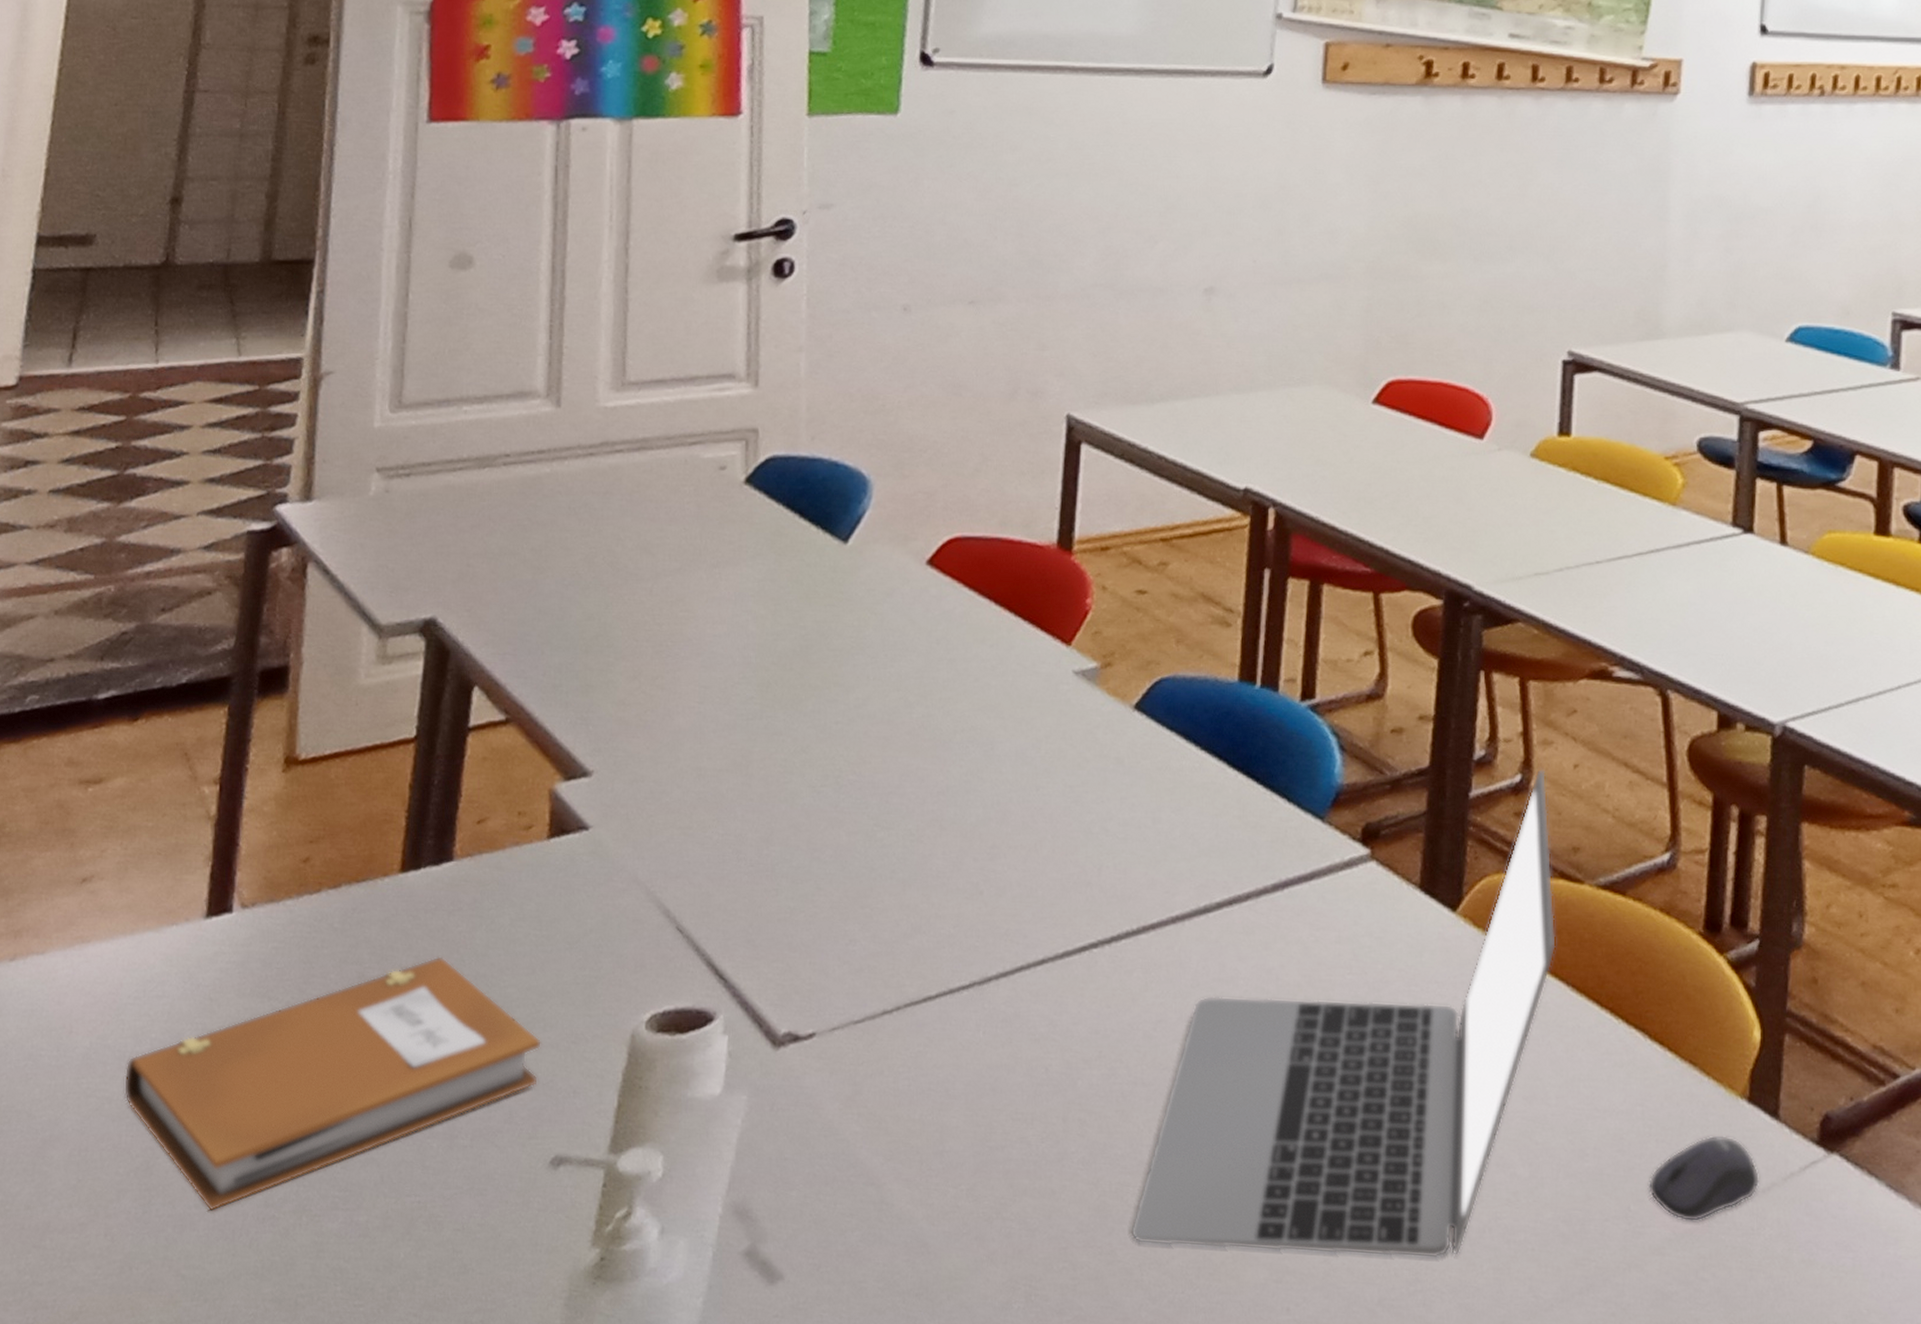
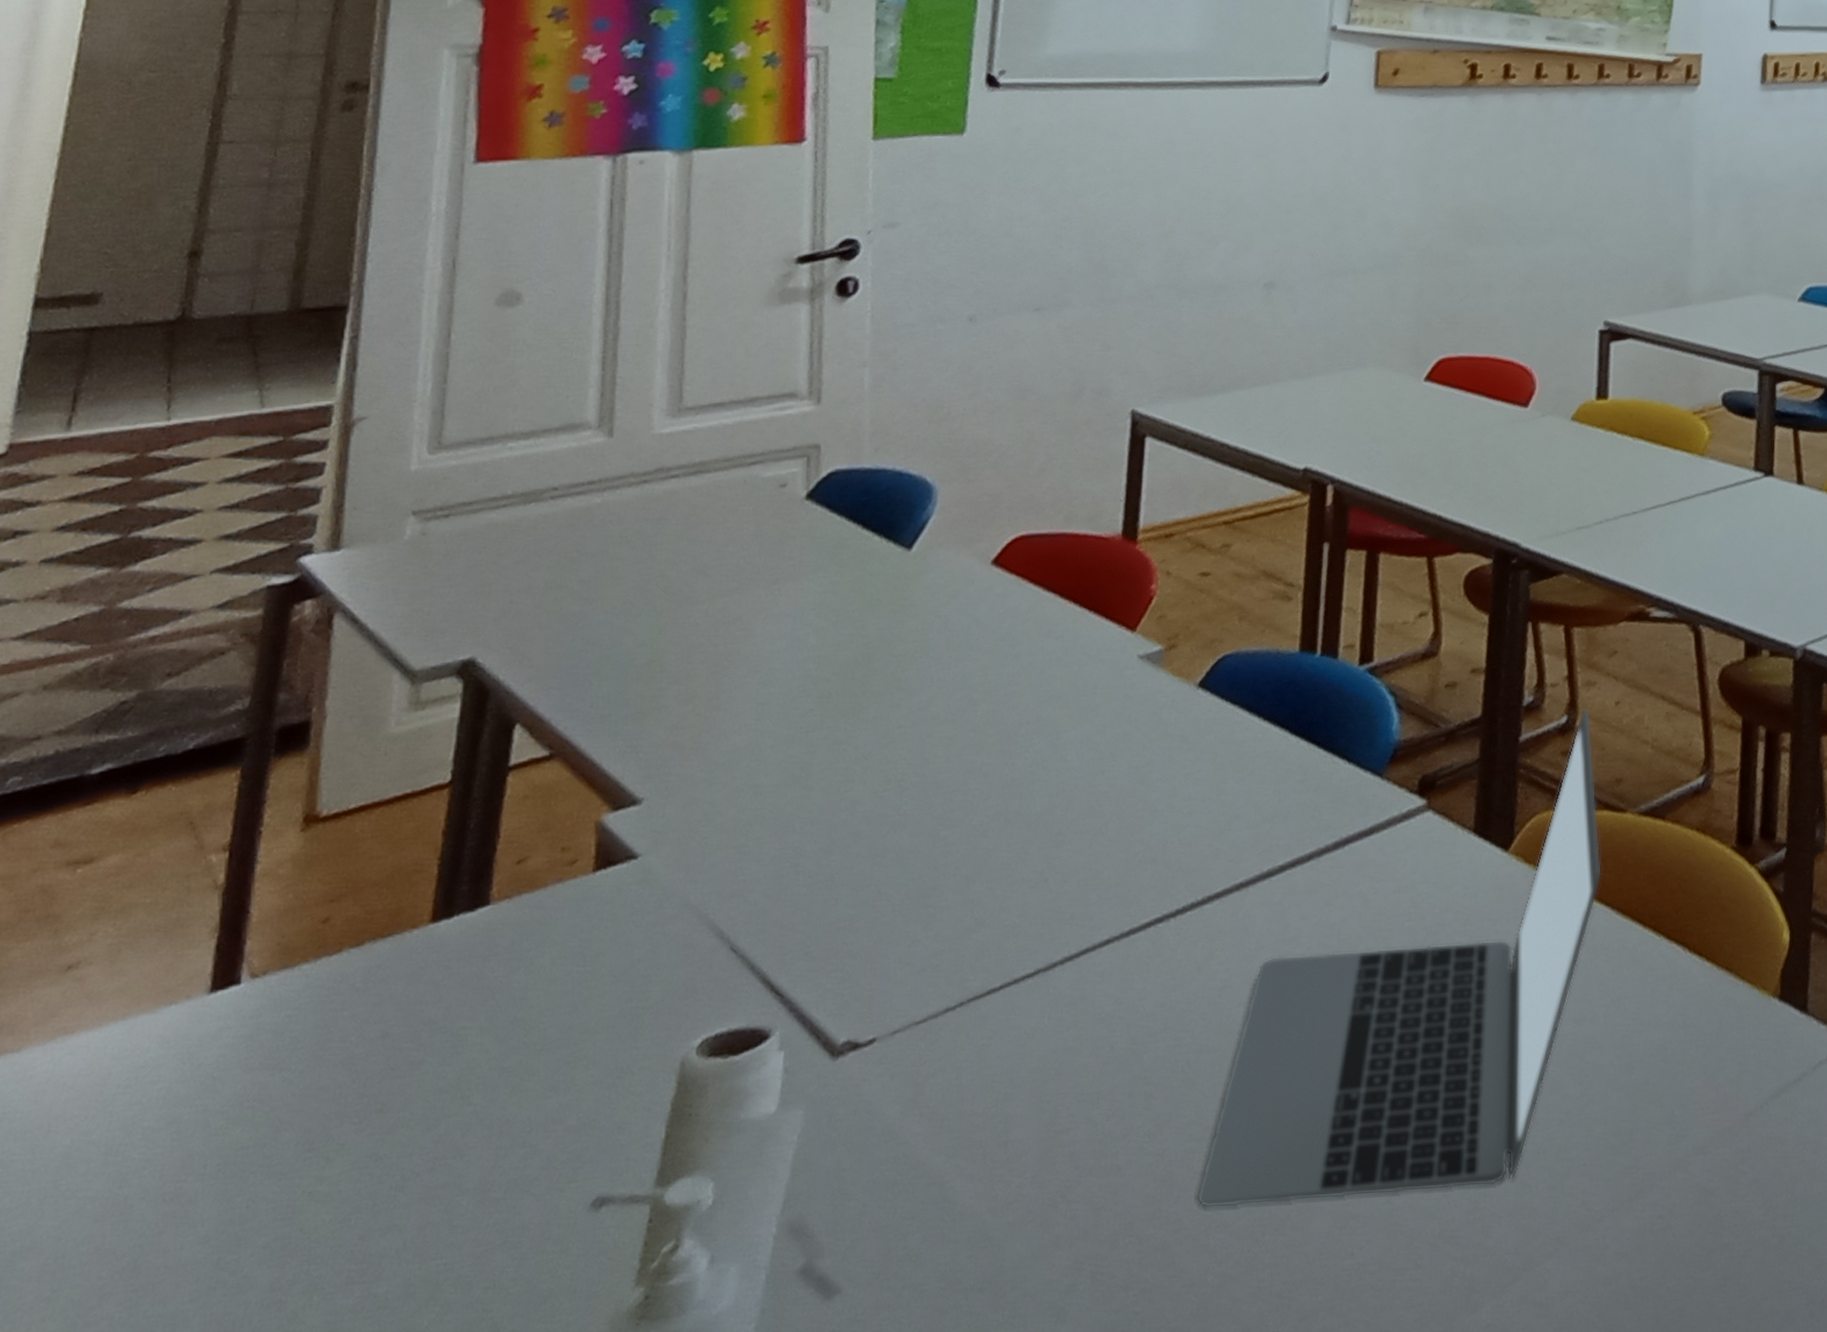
notebook: present [123,956,542,1211] -> none [109,1005,584,1304]
computer mouse: present [1647,1135,1760,1222] -> none [1690,1034,1792,1120]

